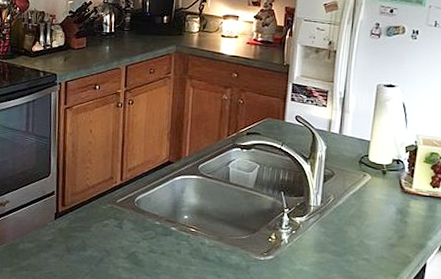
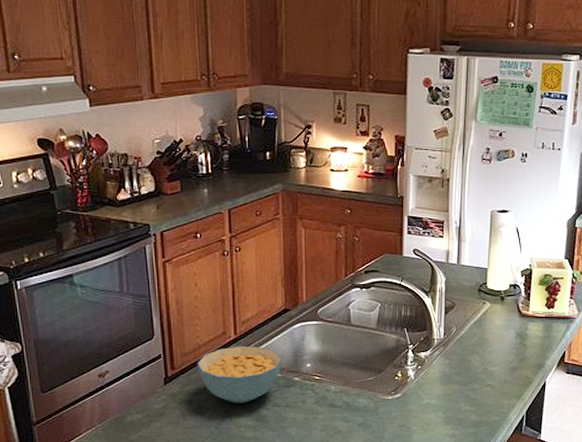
cereal bowl: none [85,191,161,246] -> present [197,345,282,403]

